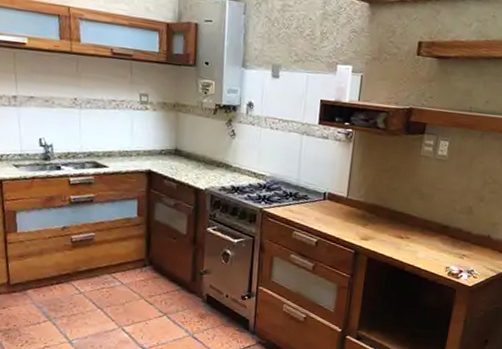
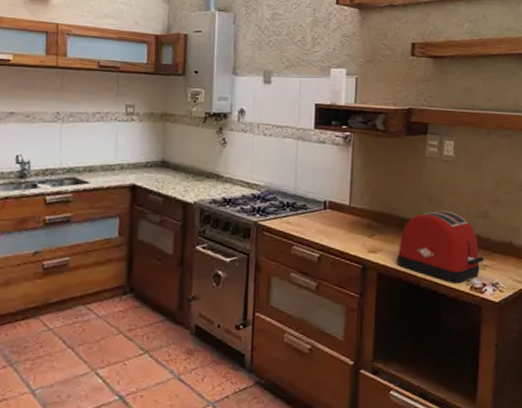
toaster: none [385,205,463,270] -> present [397,210,484,284]

